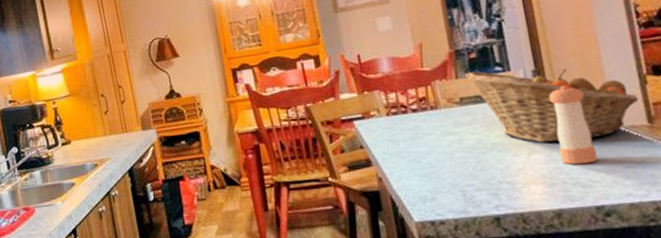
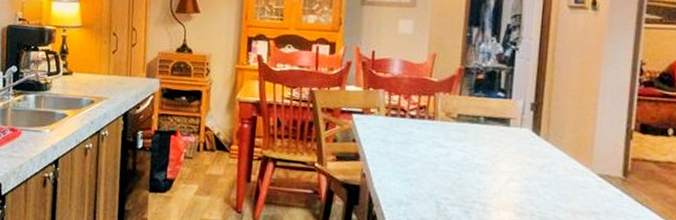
fruit basket: present [464,68,639,143] -> none [467,91,621,180]
pepper shaker: present [548,85,598,165] -> none [535,123,573,202]

